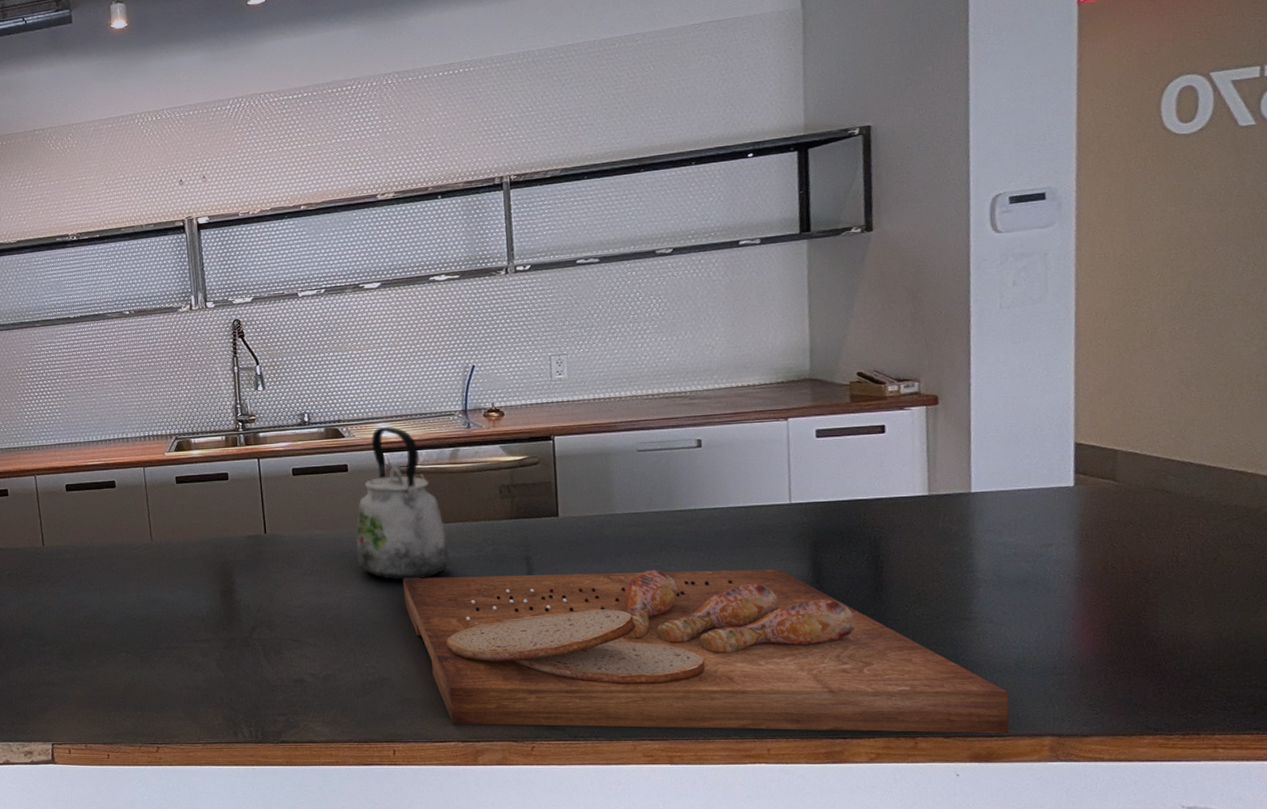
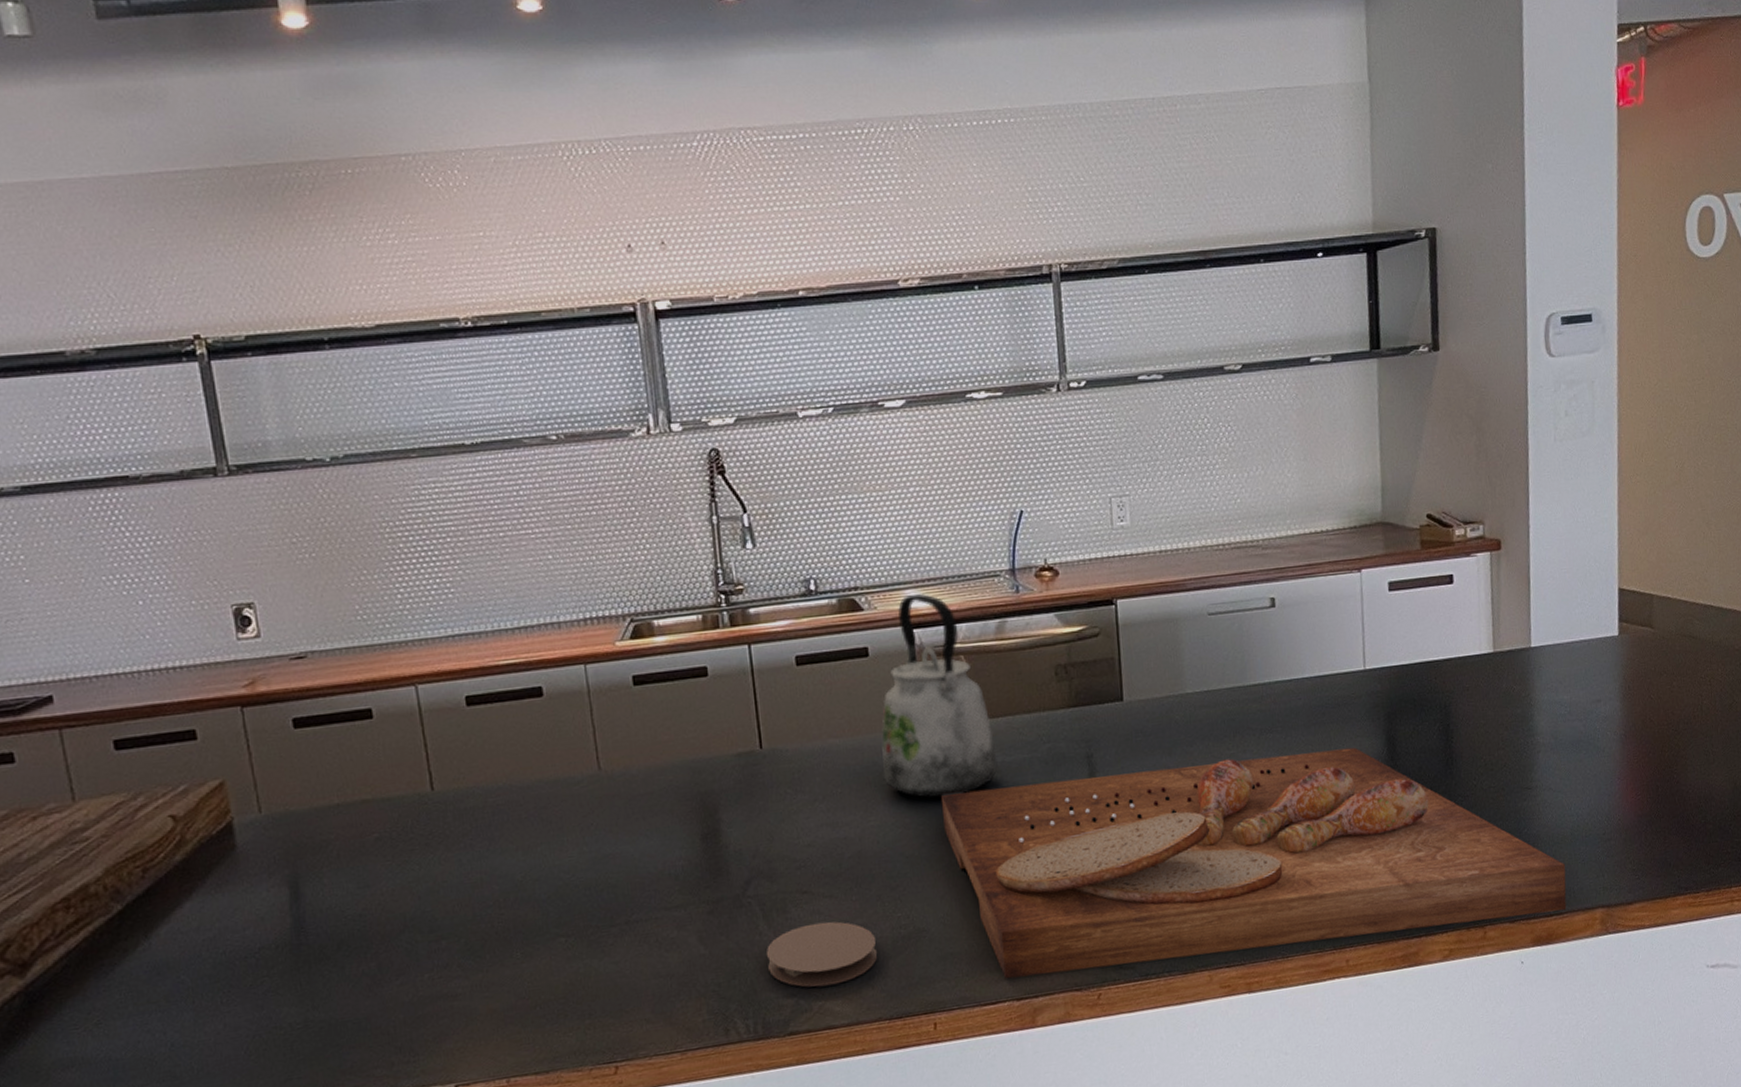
coaster: none [265,663,350,711] -> present [766,921,878,988]

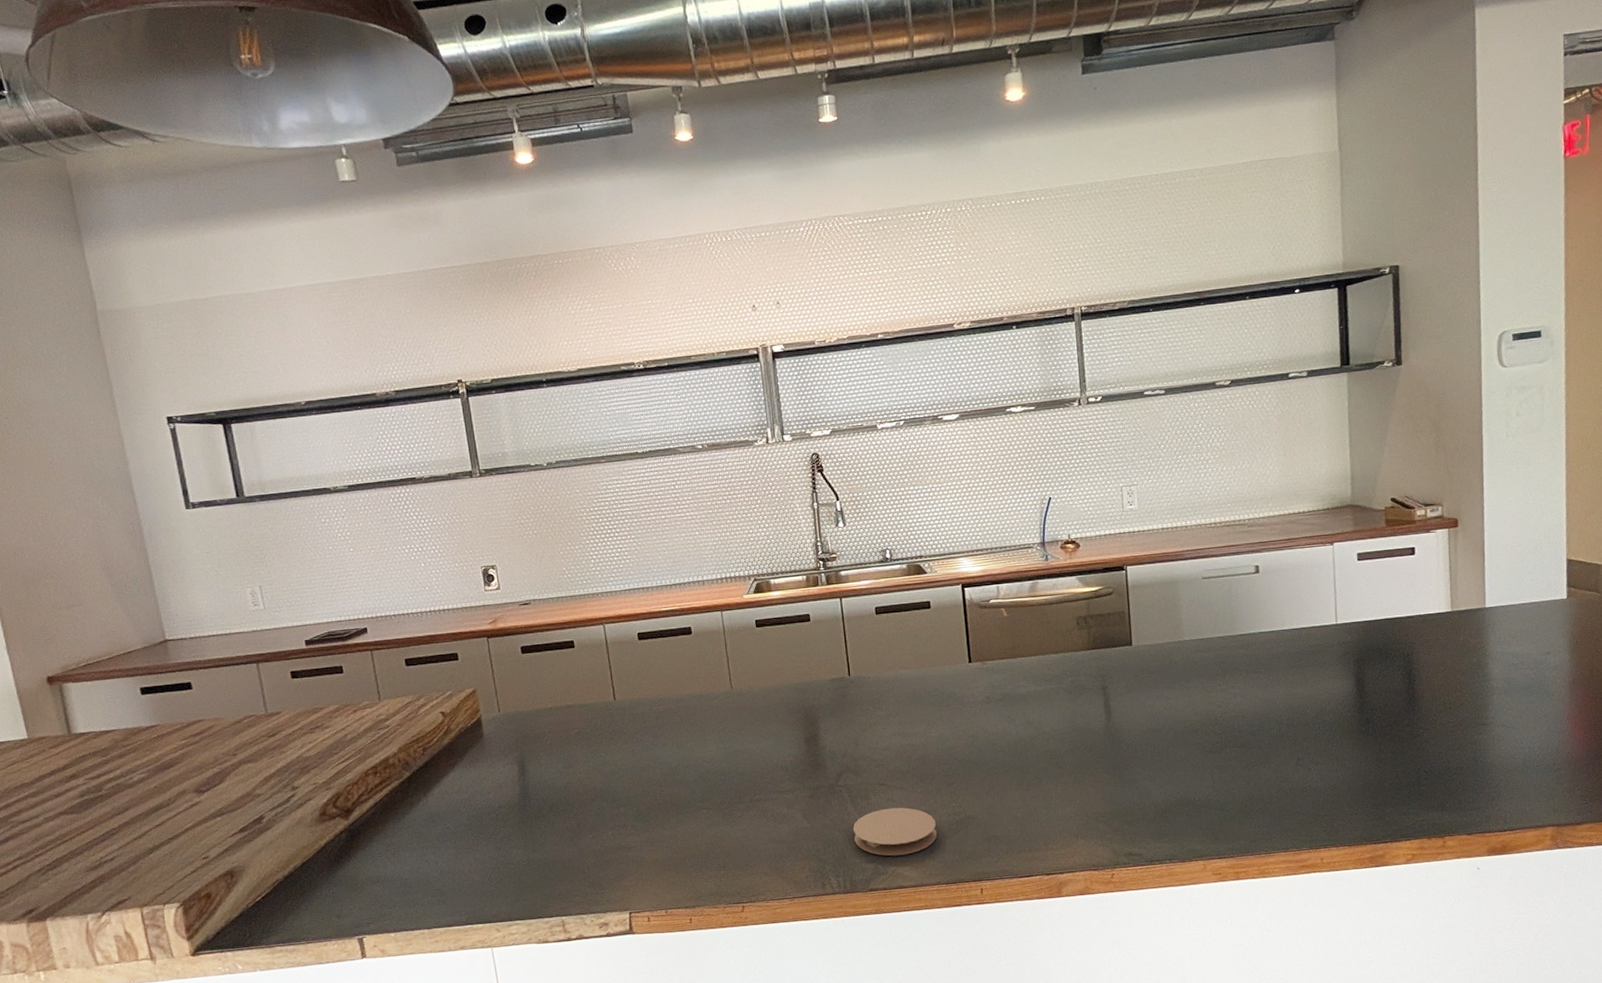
kettle: present [881,594,998,799] -> none [940,561,1031,717]
cutting board: present [941,747,1567,979] -> none [987,686,1519,858]

